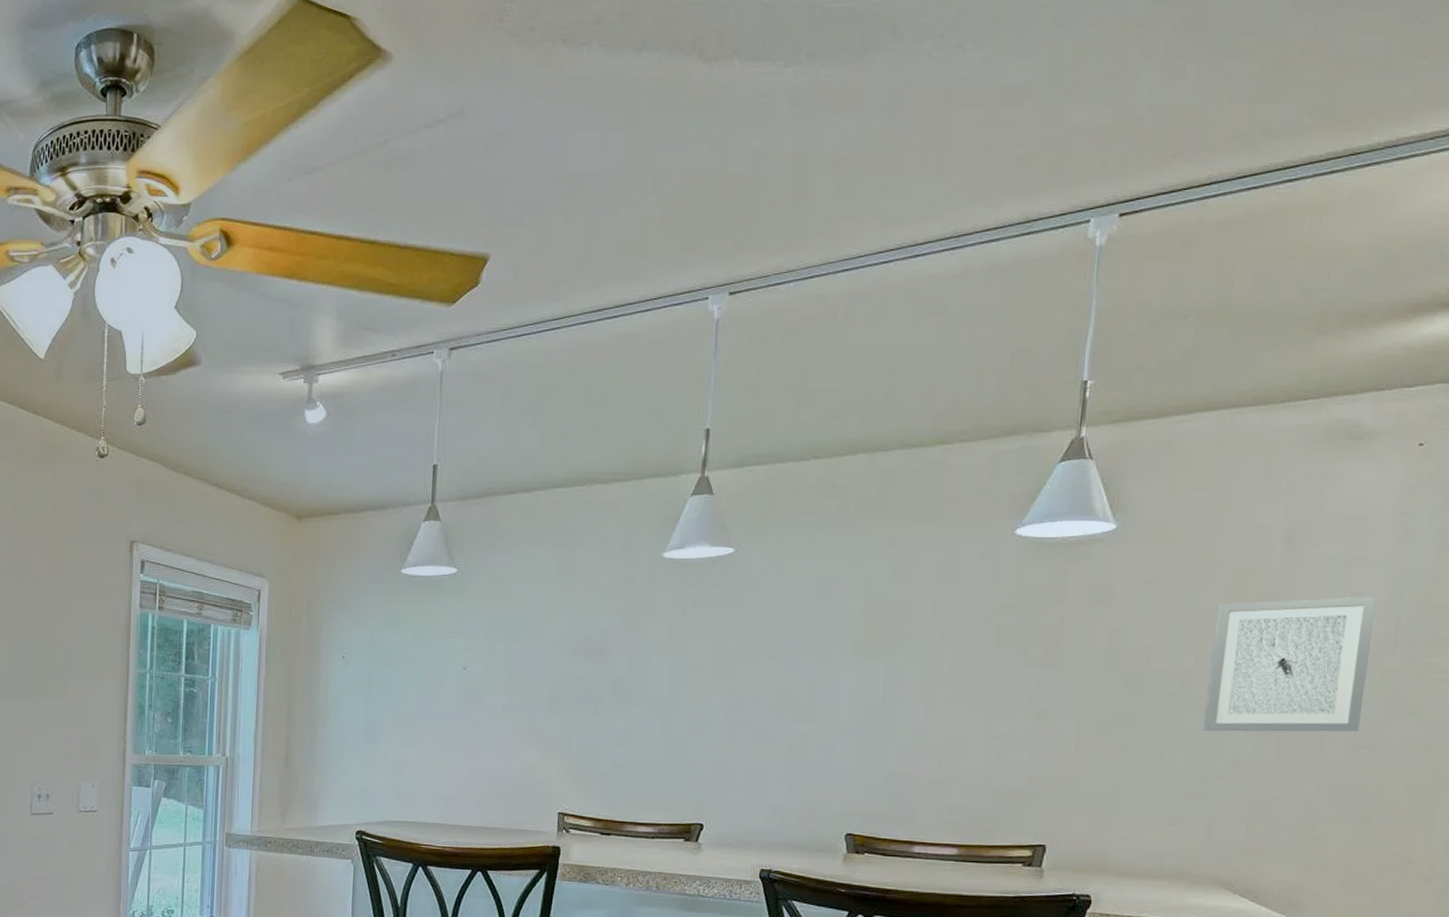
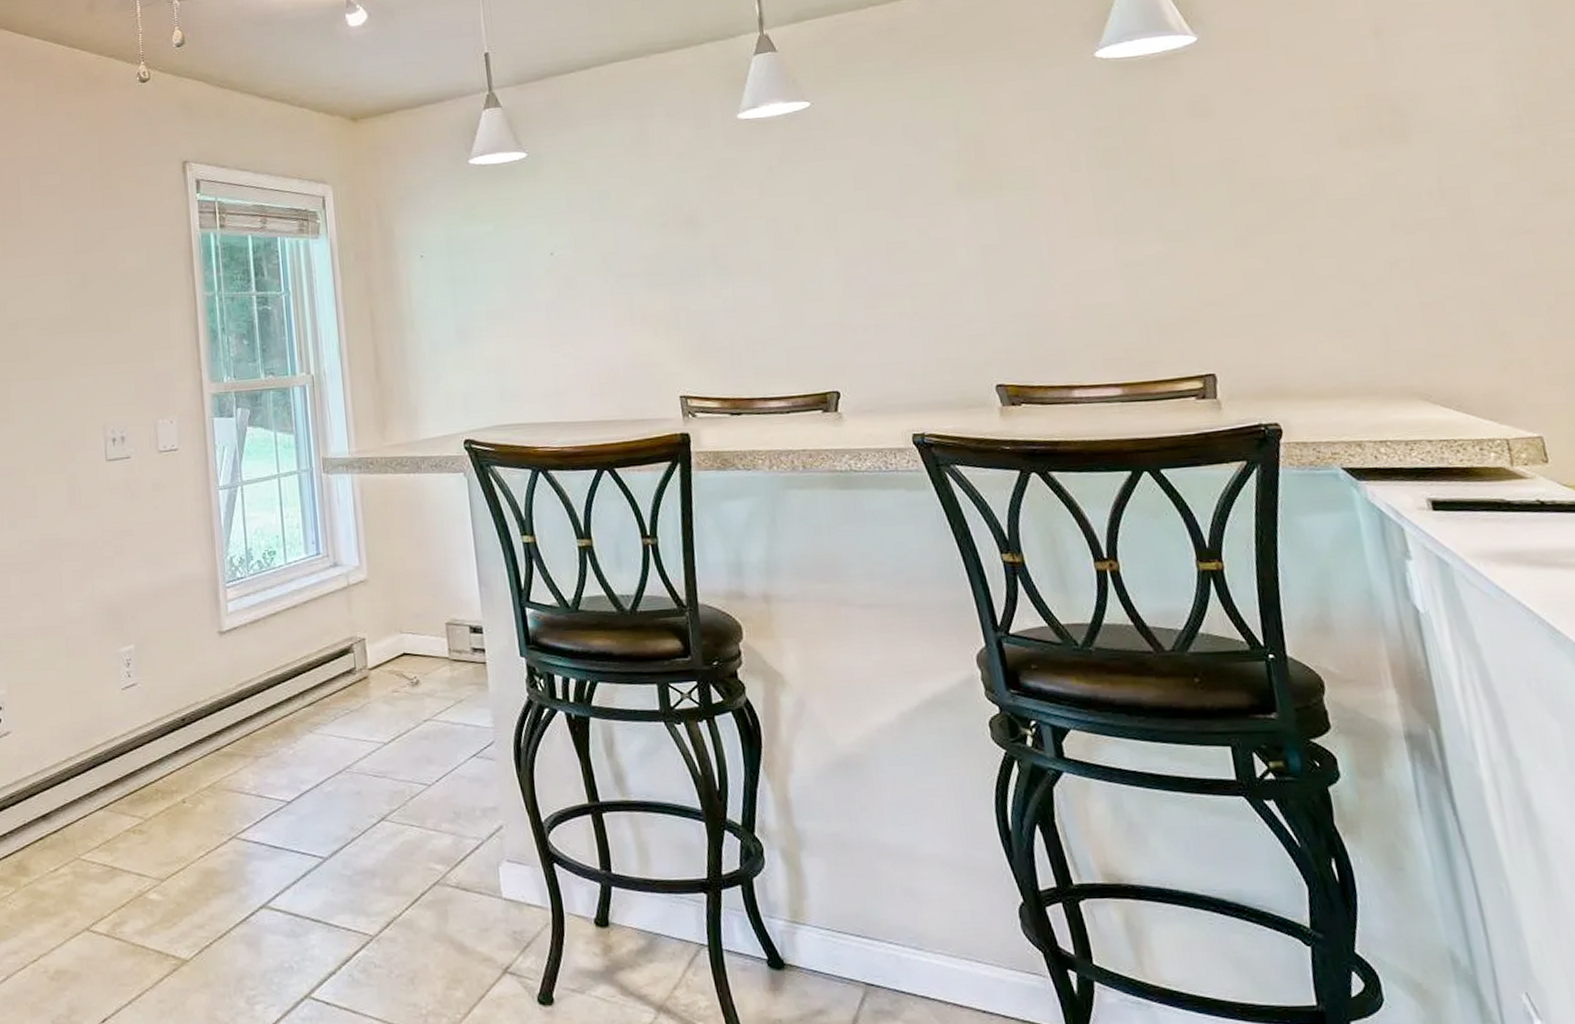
wall art: present [1202,596,1377,732] -> none [1324,79,1512,234]

